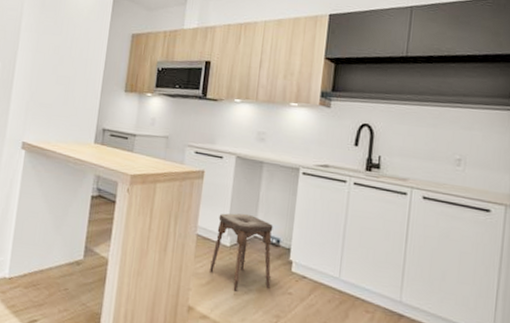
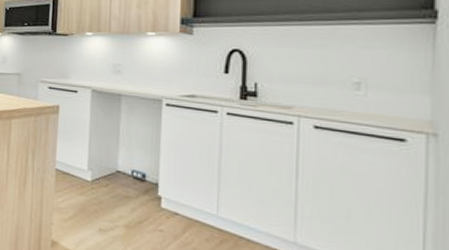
stool: present [210,213,273,291] -> none [72,147,138,227]

